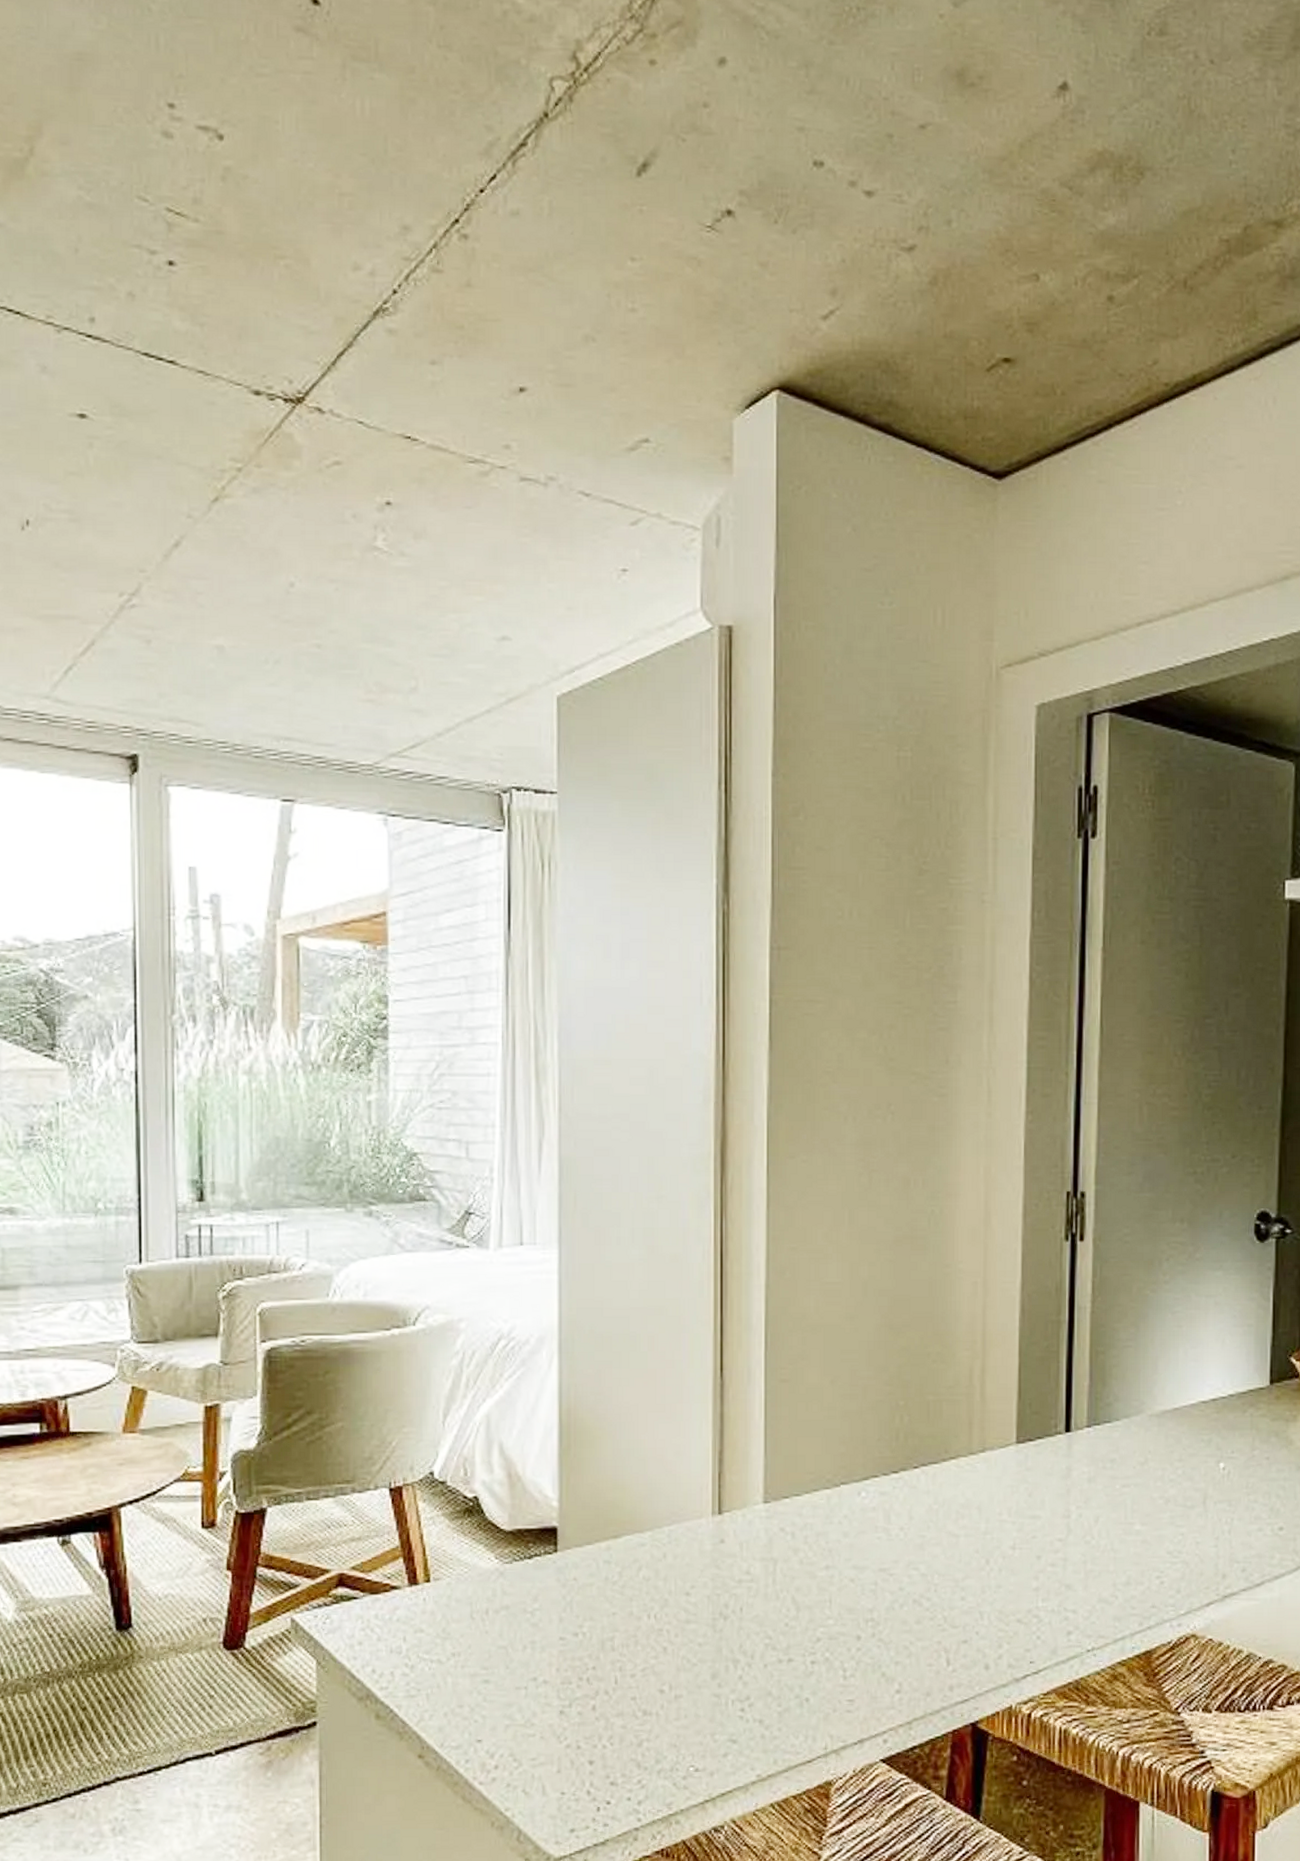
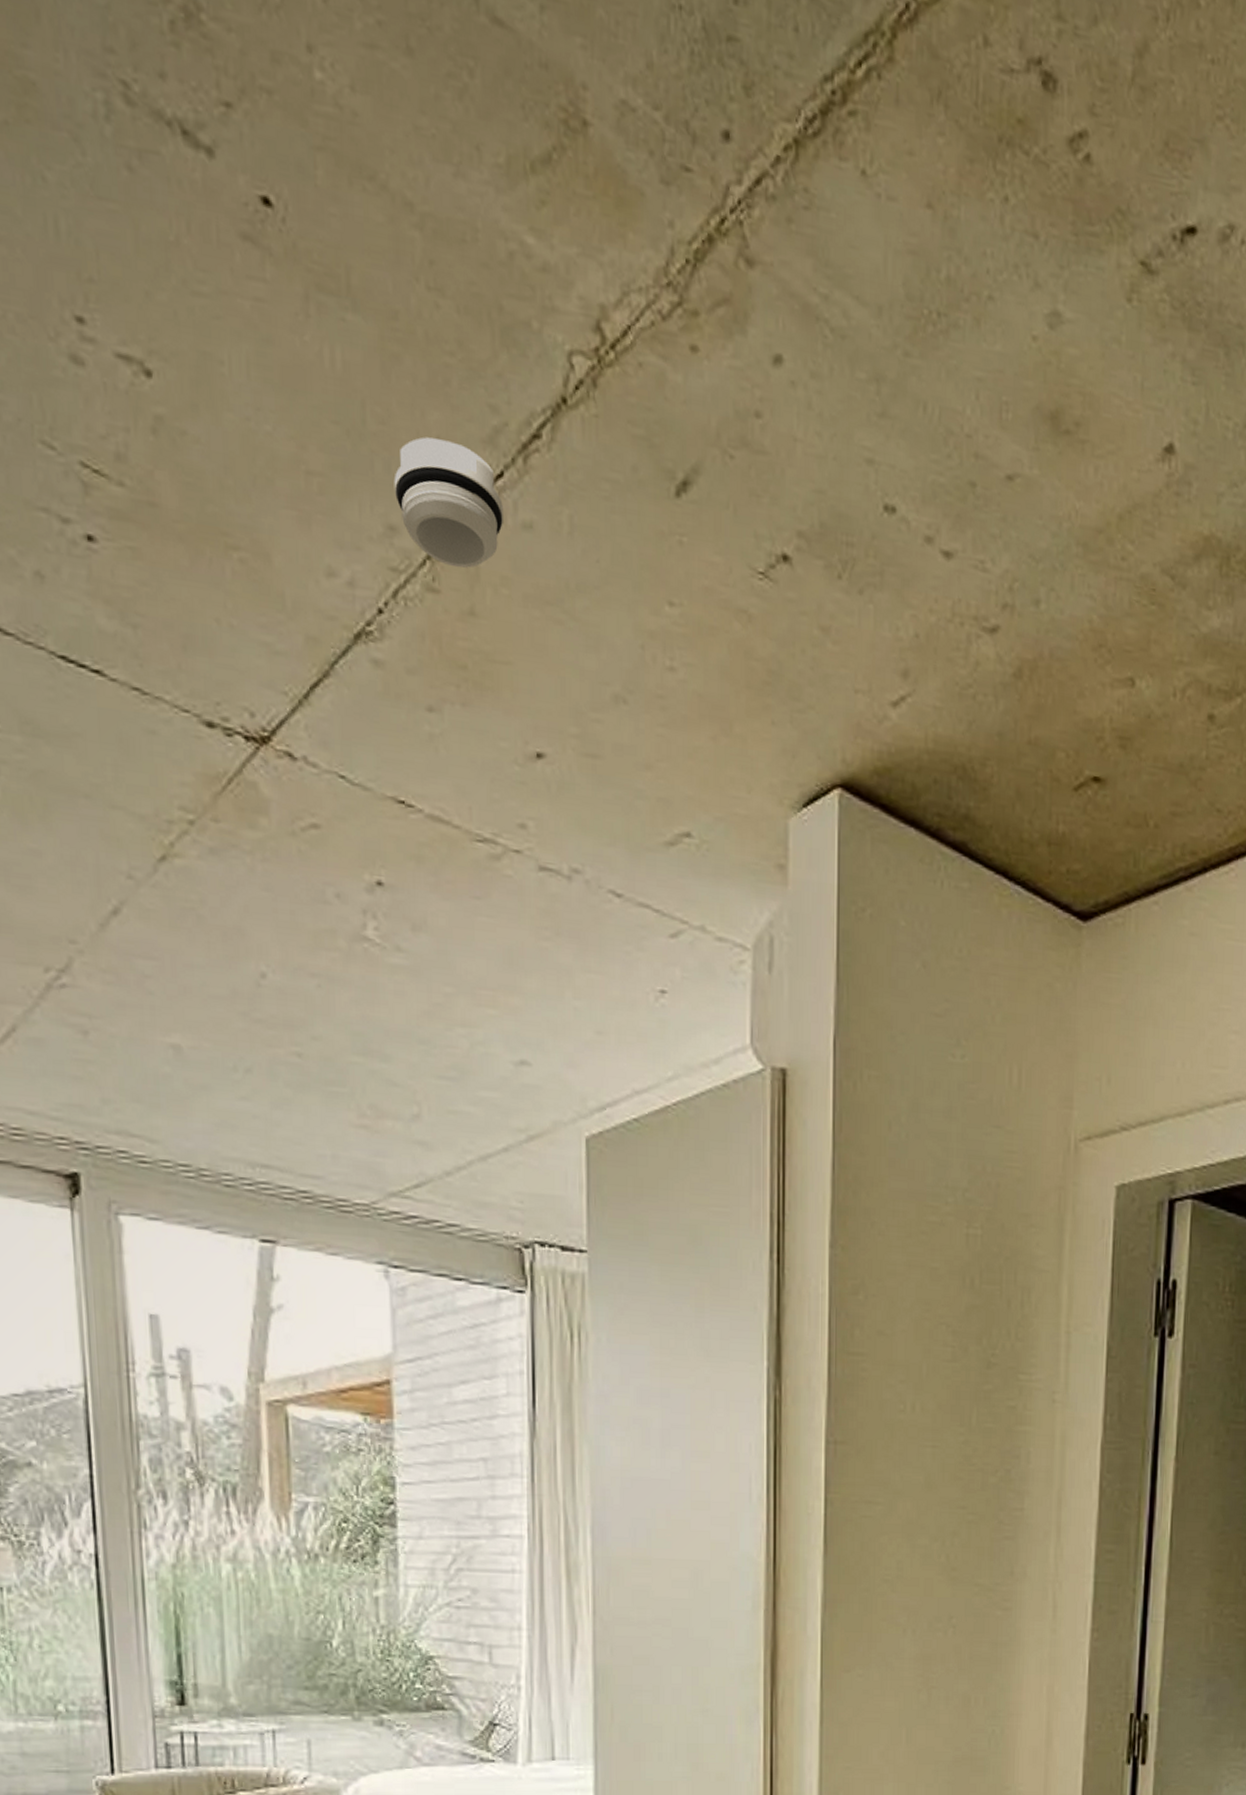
smoke detector: none [408,156,496,252] -> present [394,437,504,569]

